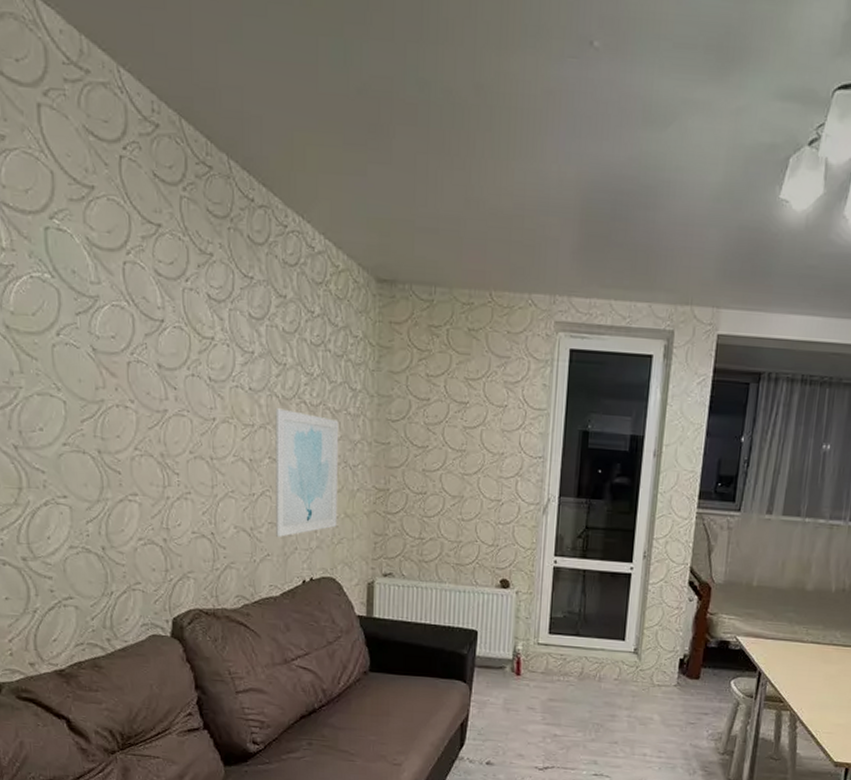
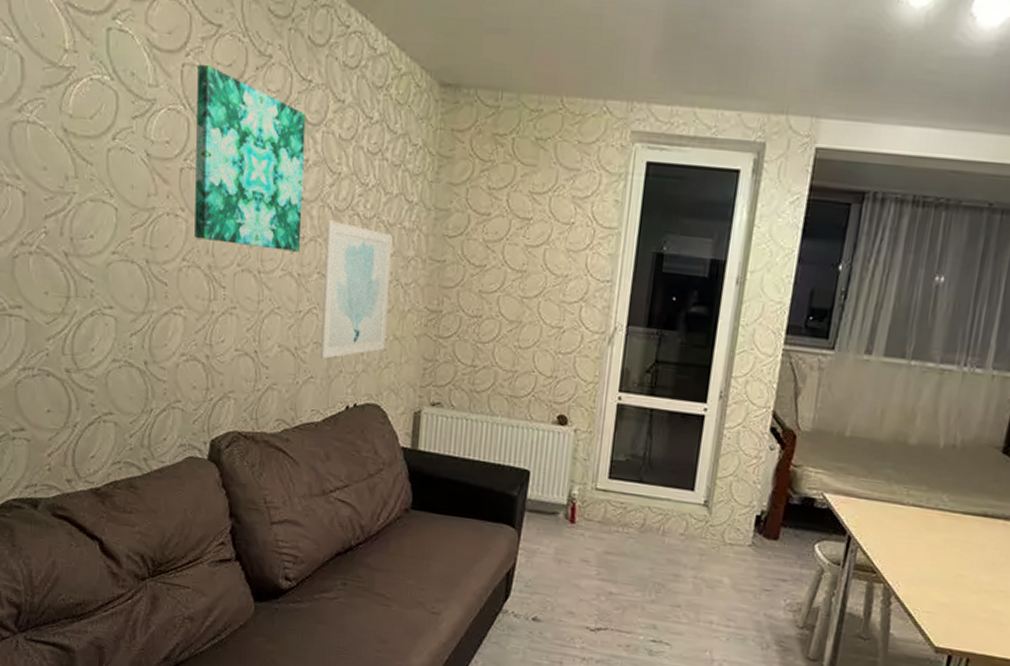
wall art: none [139,263,251,439] -> present [194,65,306,252]

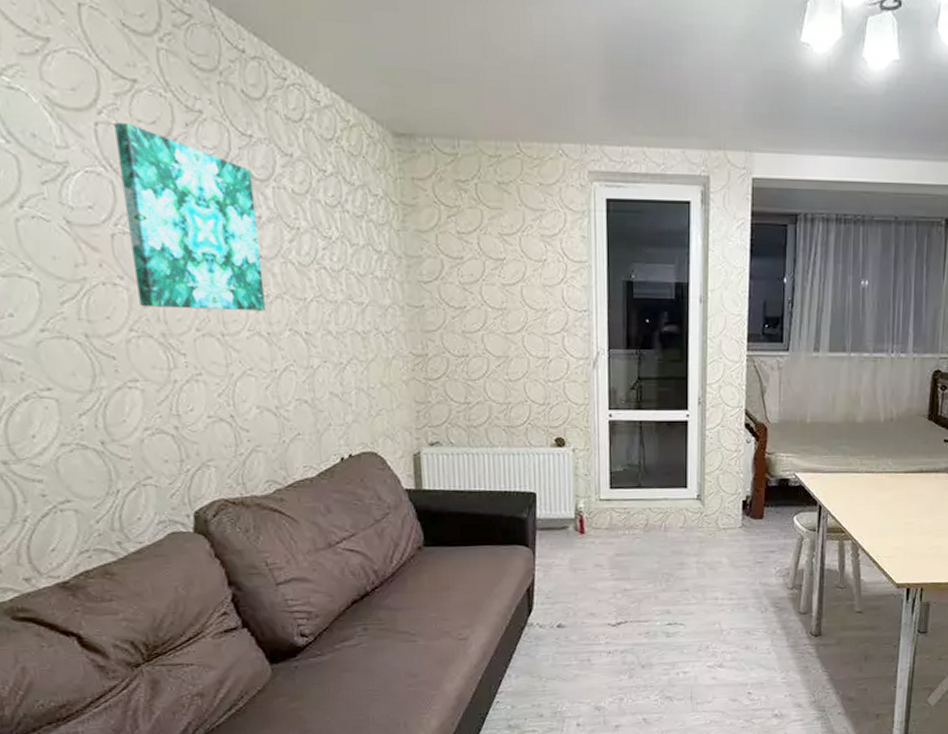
wall art: present [320,220,393,359] -> none [292,276,374,414]

